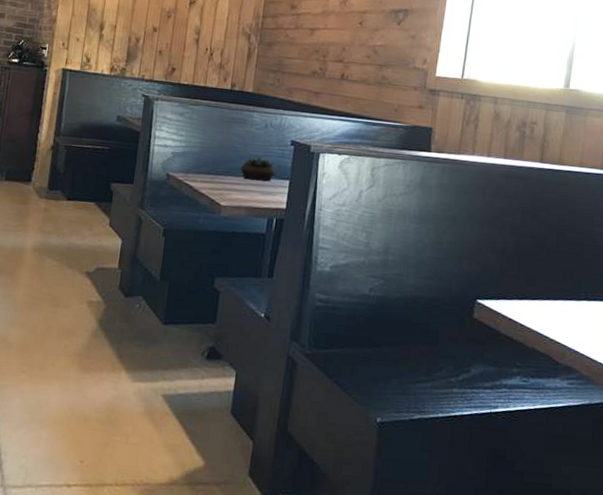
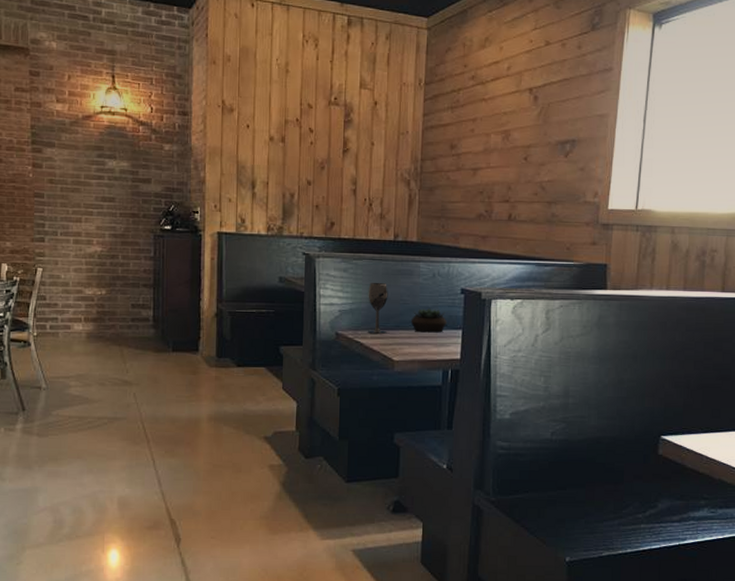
wine glass: none [198,128,222,179] -> present [368,283,388,334]

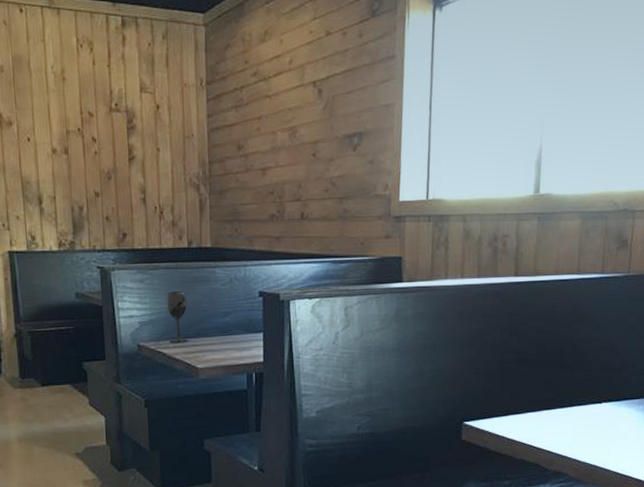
succulent plant: present [410,308,447,333] -> none [211,313,248,338]

